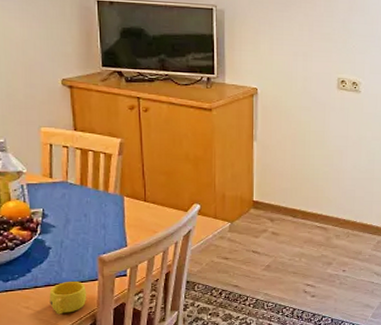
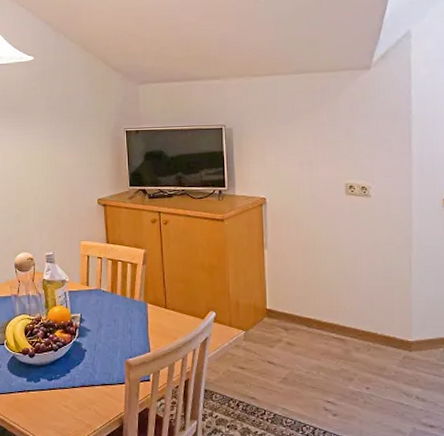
cup: present [49,282,87,315] -> none [84,384,116,415]

